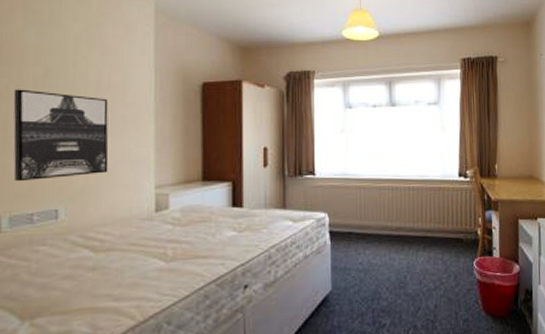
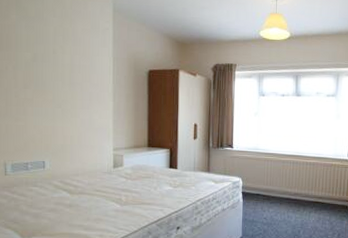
wall art: present [13,89,109,182] -> none [11,69,80,139]

